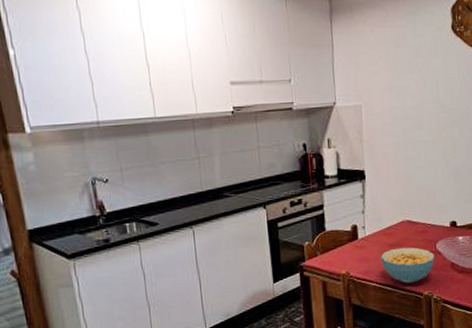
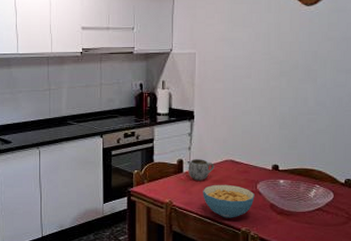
mug: none [363,222,391,247] -> present [188,159,215,181]

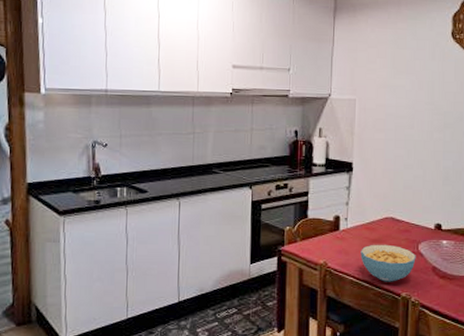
mug: present [188,159,215,181] -> none [345,216,374,240]

